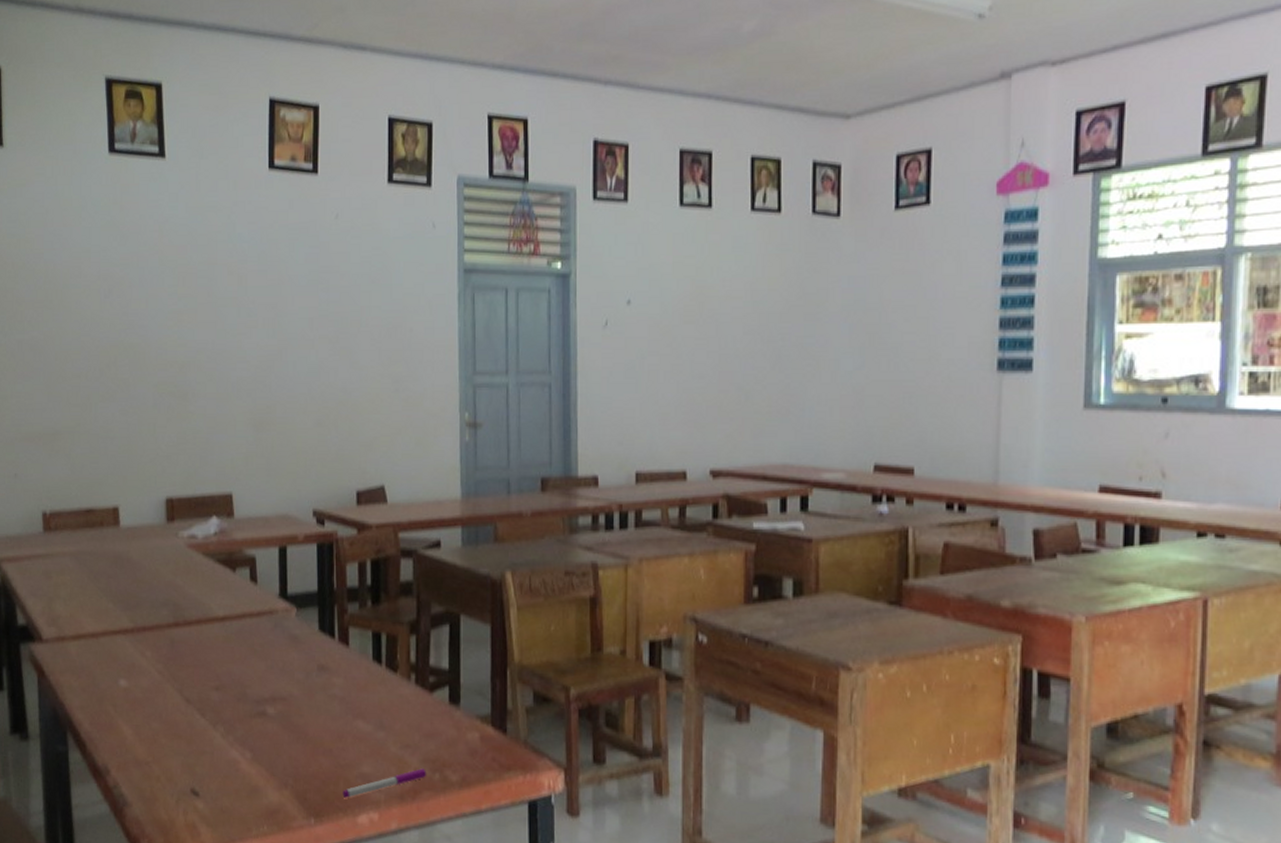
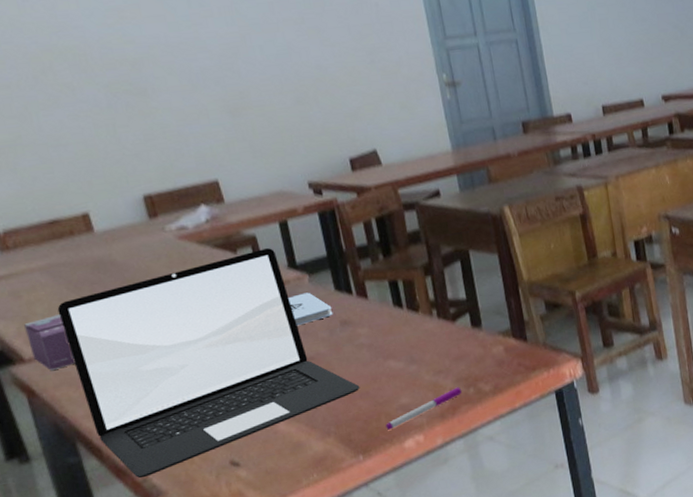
tissue box: none [48,601,81,656] -> present [24,314,75,371]
laptop: none [77,572,325,784] -> present [57,248,360,478]
notepad: none [273,627,313,661] -> present [288,292,333,326]

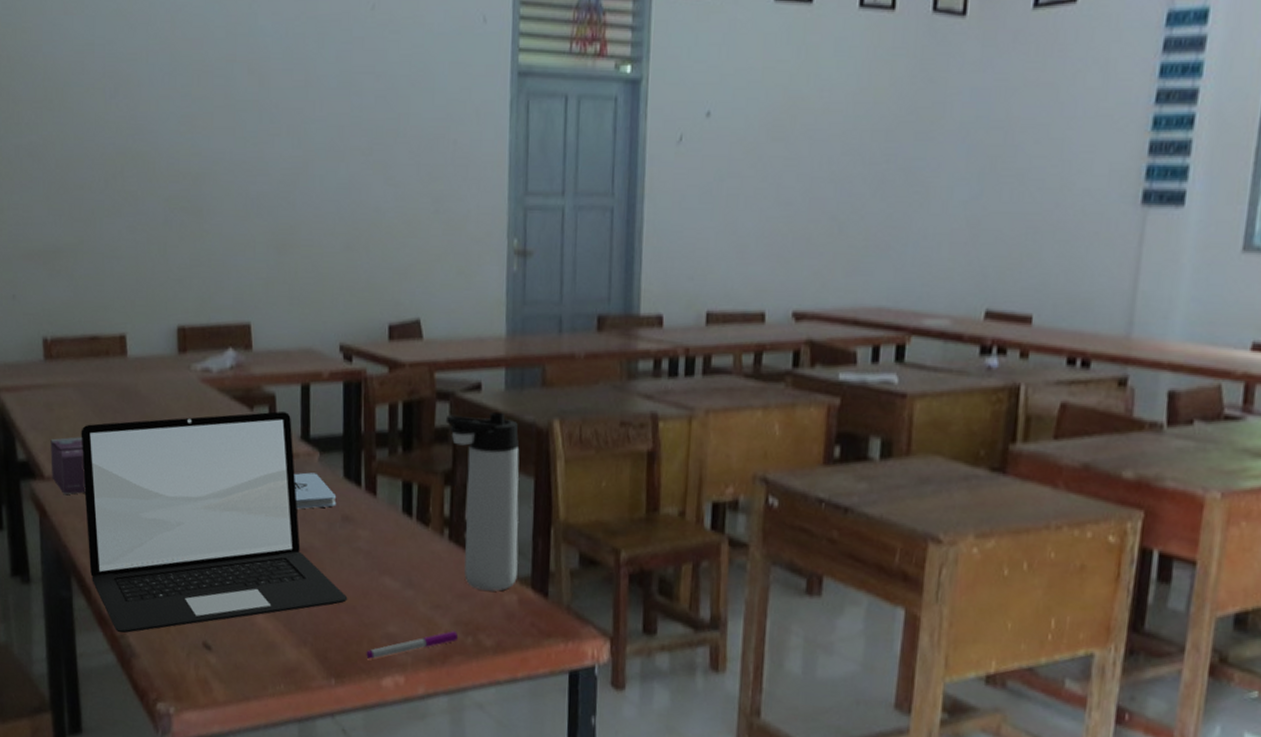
thermos bottle: none [415,209,500,350] -> present [445,411,519,591]

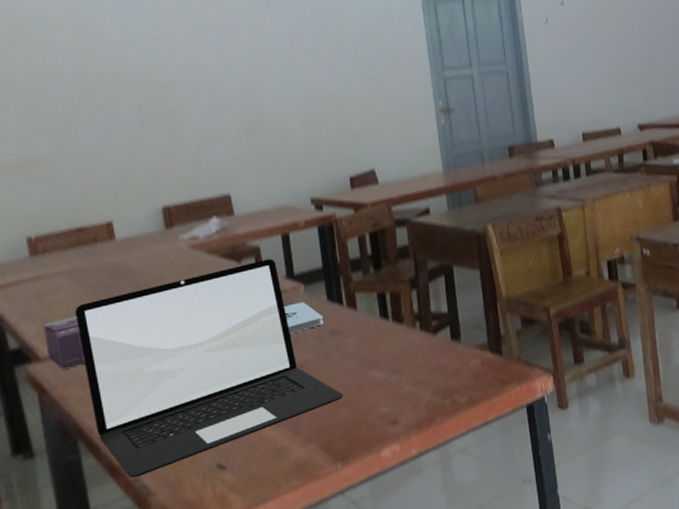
pen: present [366,631,458,659] -> none [365,398,438,439]
thermos bottle: present [445,411,519,591] -> none [405,226,477,362]

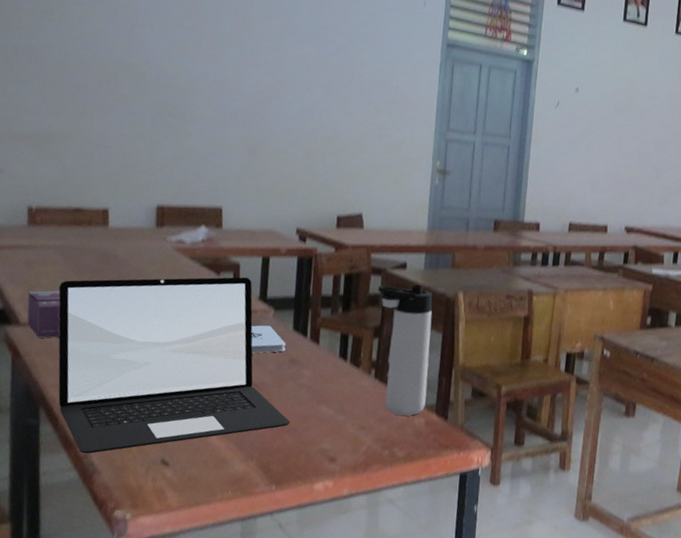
thermos bottle: none [405,226,477,362] -> present [377,284,433,416]

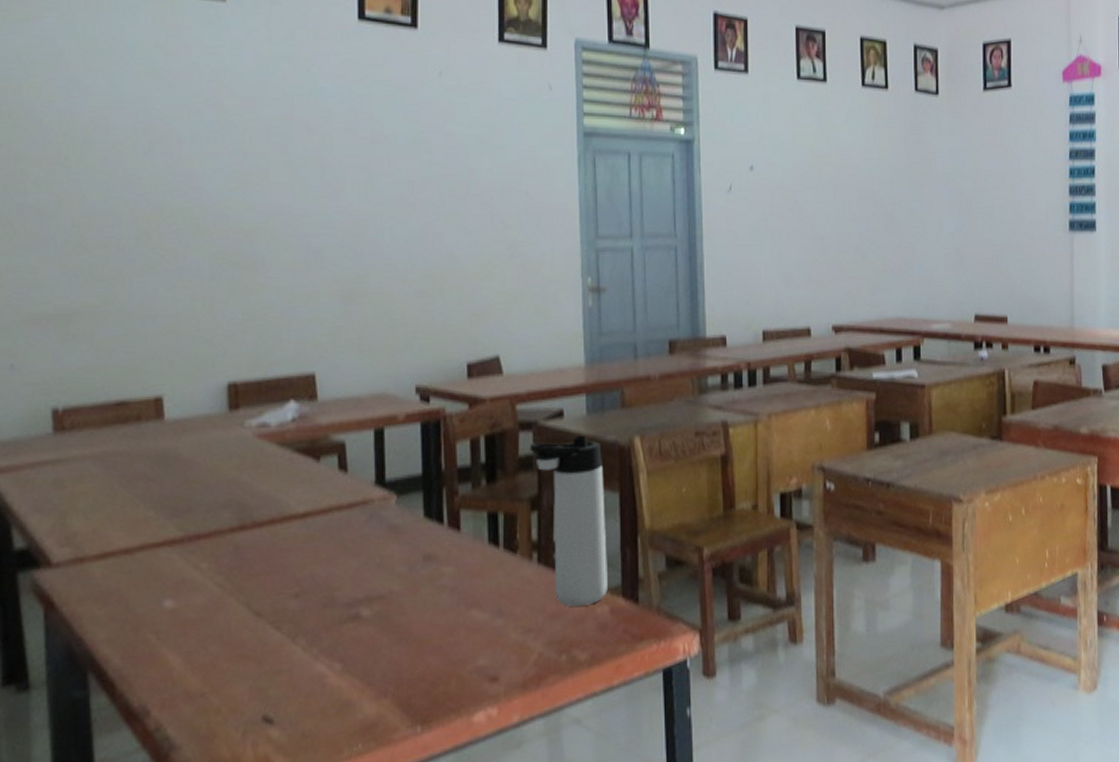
tissue box: present [27,290,61,339] -> none [61,513,109,581]
laptop: present [58,277,291,454] -> none [102,459,433,726]
notepad: present [251,325,286,354] -> none [368,516,417,556]

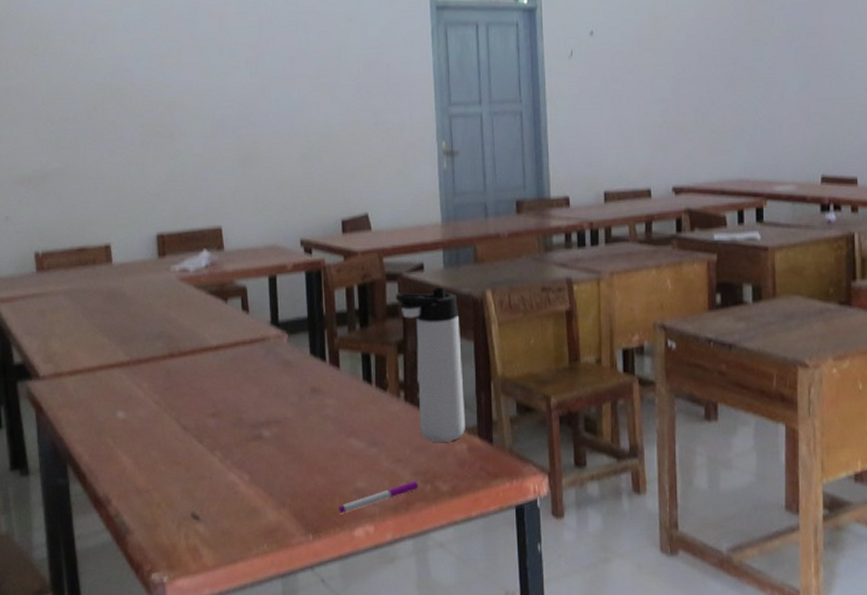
pen: none [455,652,551,697] -> present [339,481,418,513]

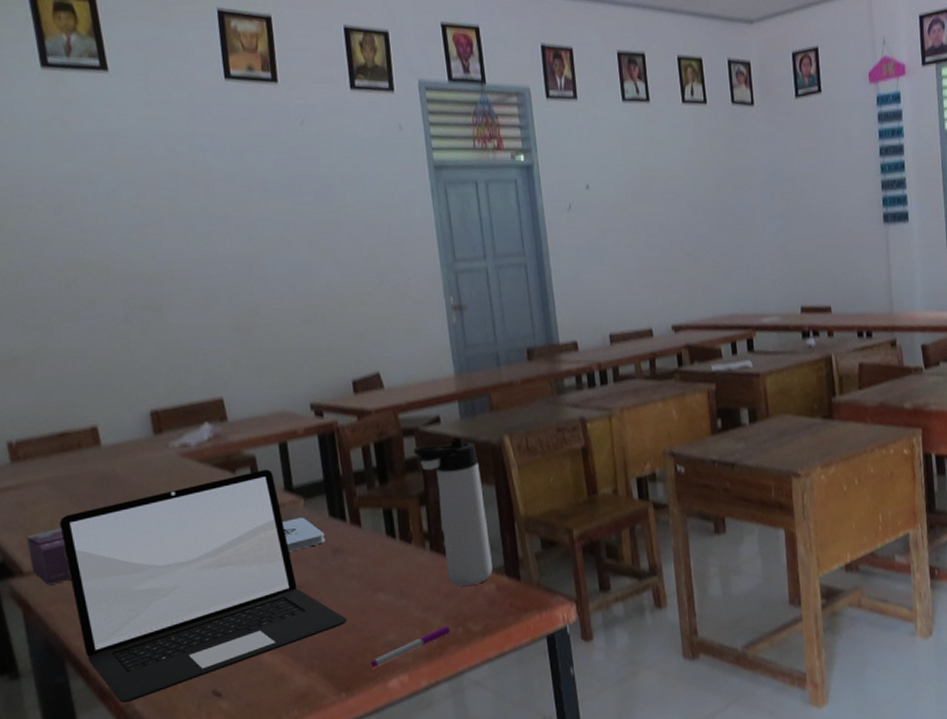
tissue box: none [44,338,78,392] -> present [27,528,72,586]
laptop: none [72,302,320,513] -> present [59,469,348,703]
notepad: none [266,352,305,386] -> present [282,517,326,552]

